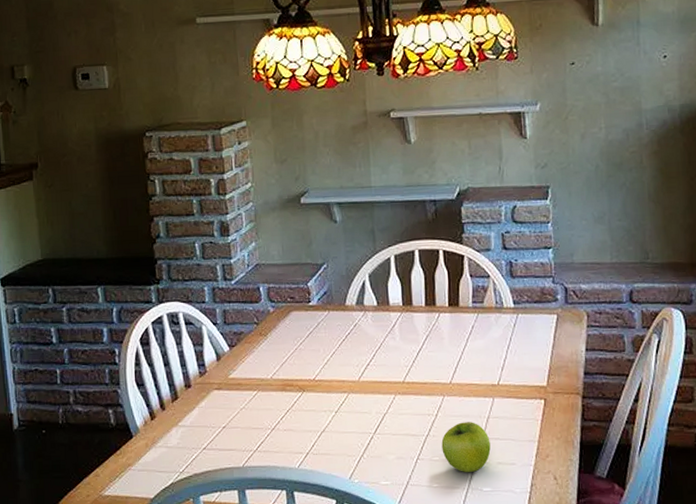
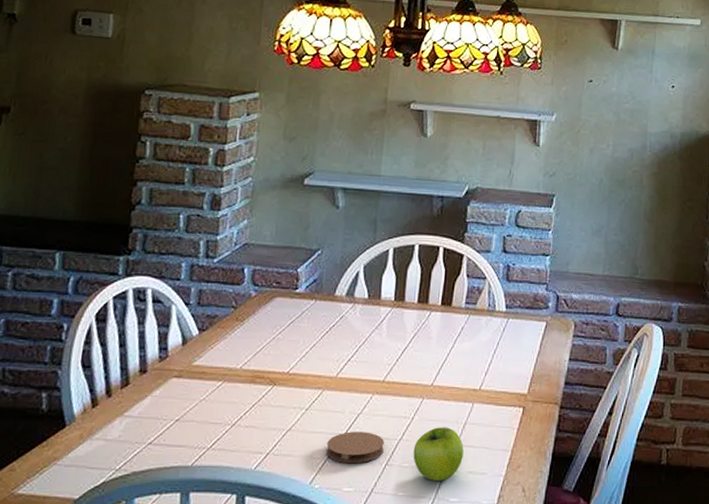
coaster: none [360,429,413,460] -> present [326,431,384,464]

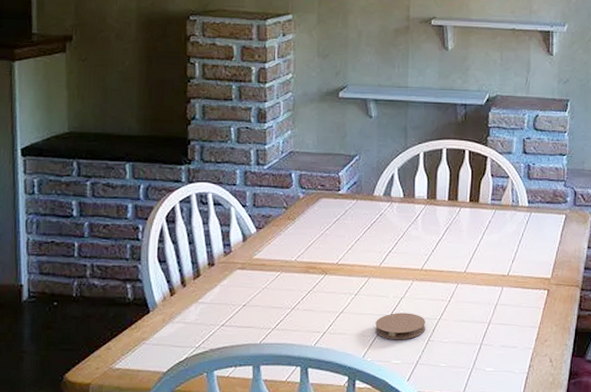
fruit: present [413,427,464,482] -> none [451,308,496,355]

